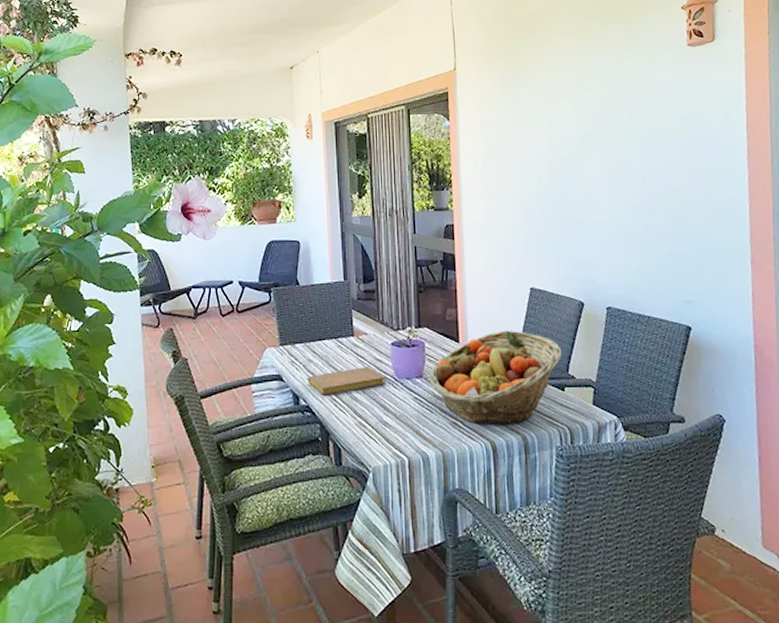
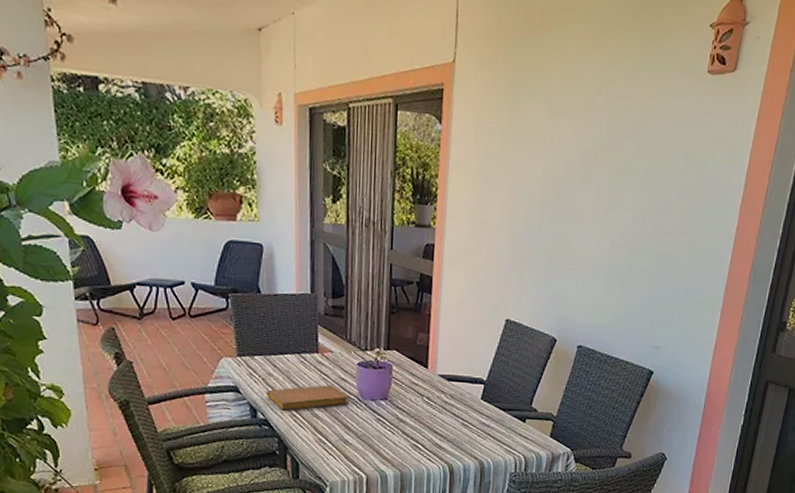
fruit basket: present [429,330,562,426] -> none [393,359,529,451]

